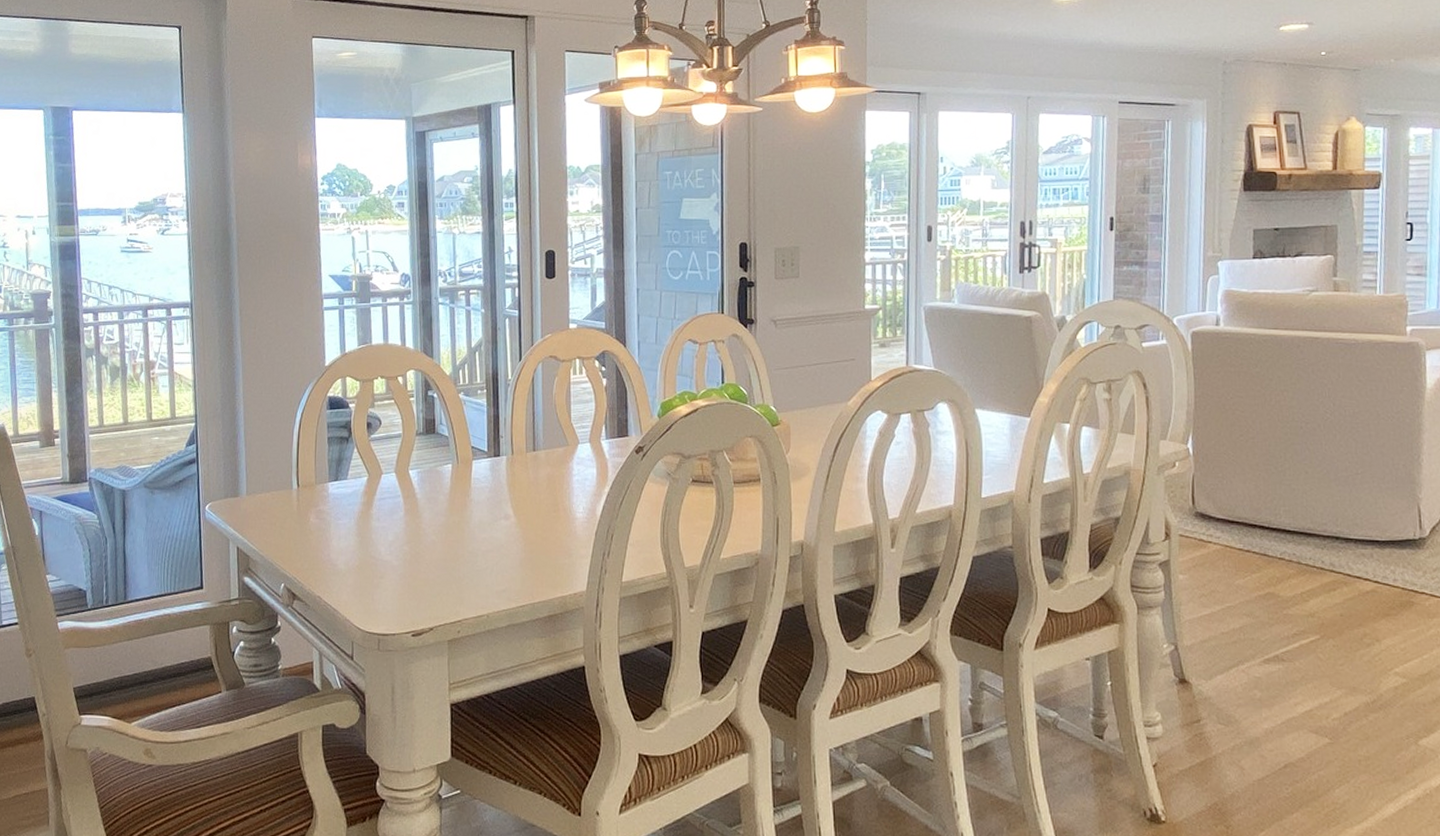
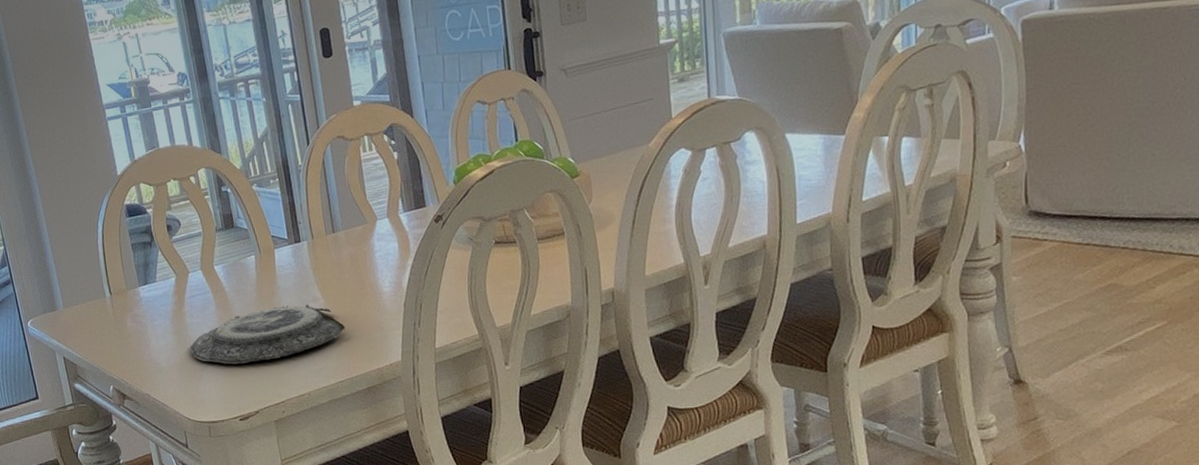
plate: none [371,520,534,576] -> present [189,305,346,365]

